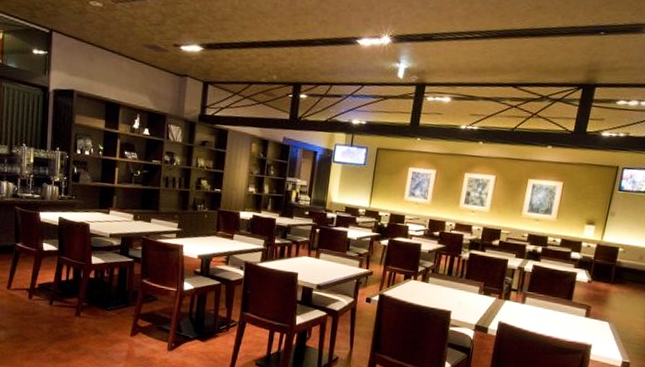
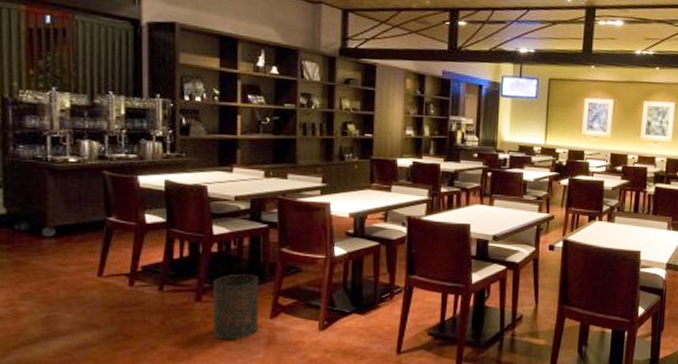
trash can: none [86,297,124,351] -> present [212,273,259,341]

